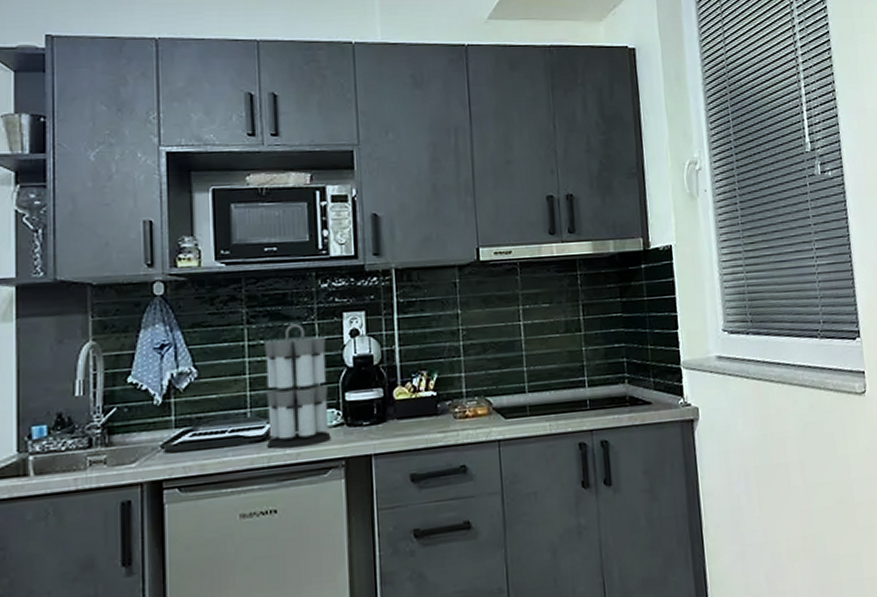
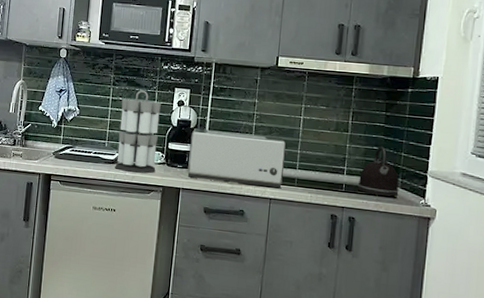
toaster: none [376,354,512,436] -> present [187,128,288,189]
kettle: none [603,341,653,406] -> present [357,146,399,197]

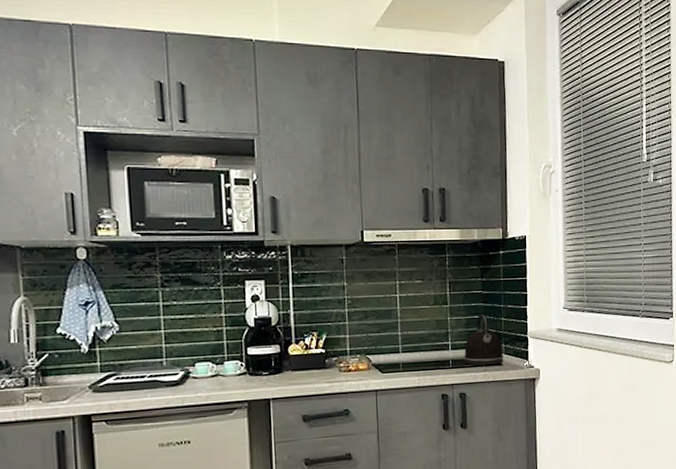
spice rack: present [115,89,162,174] -> none [176,288,236,393]
toaster: present [187,128,288,189] -> none [273,320,389,384]

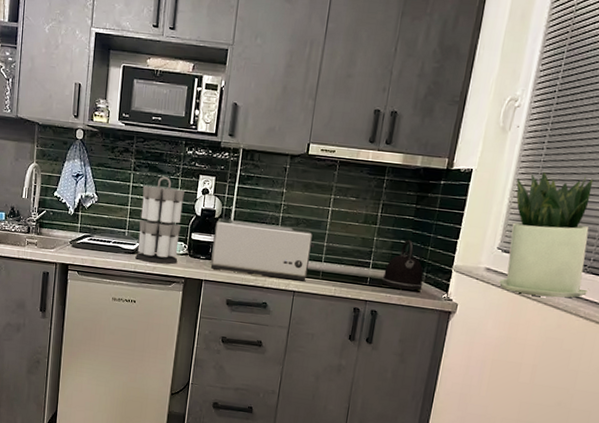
spice rack: none [176,288,236,393] -> present [135,176,186,265]
toaster: none [273,320,389,384] -> present [210,218,315,281]
planter: none [566,228,648,348] -> present [498,172,594,298]

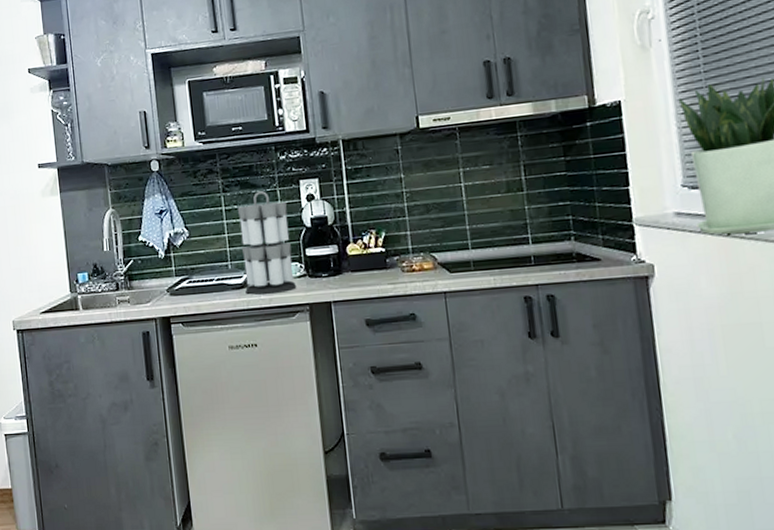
toaster: present [210,218,315,281] -> none [330,214,455,286]
kettle: present [381,239,424,291] -> none [548,199,603,262]

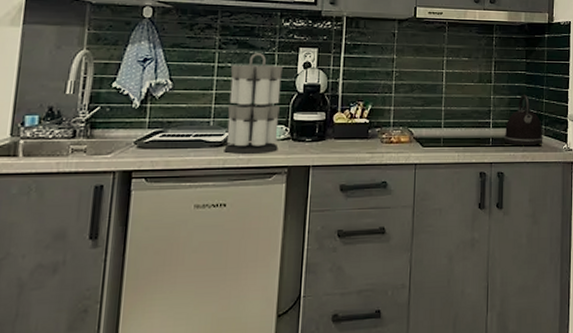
kettle: none [548,199,603,262] -> present [504,94,543,145]

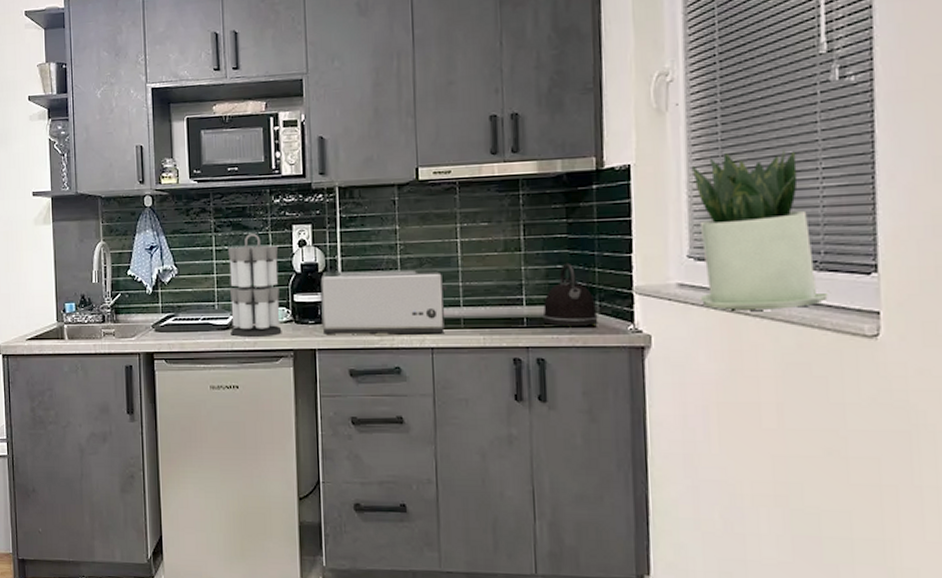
toaster: none [318,93,432,152] -> present [320,269,447,334]

